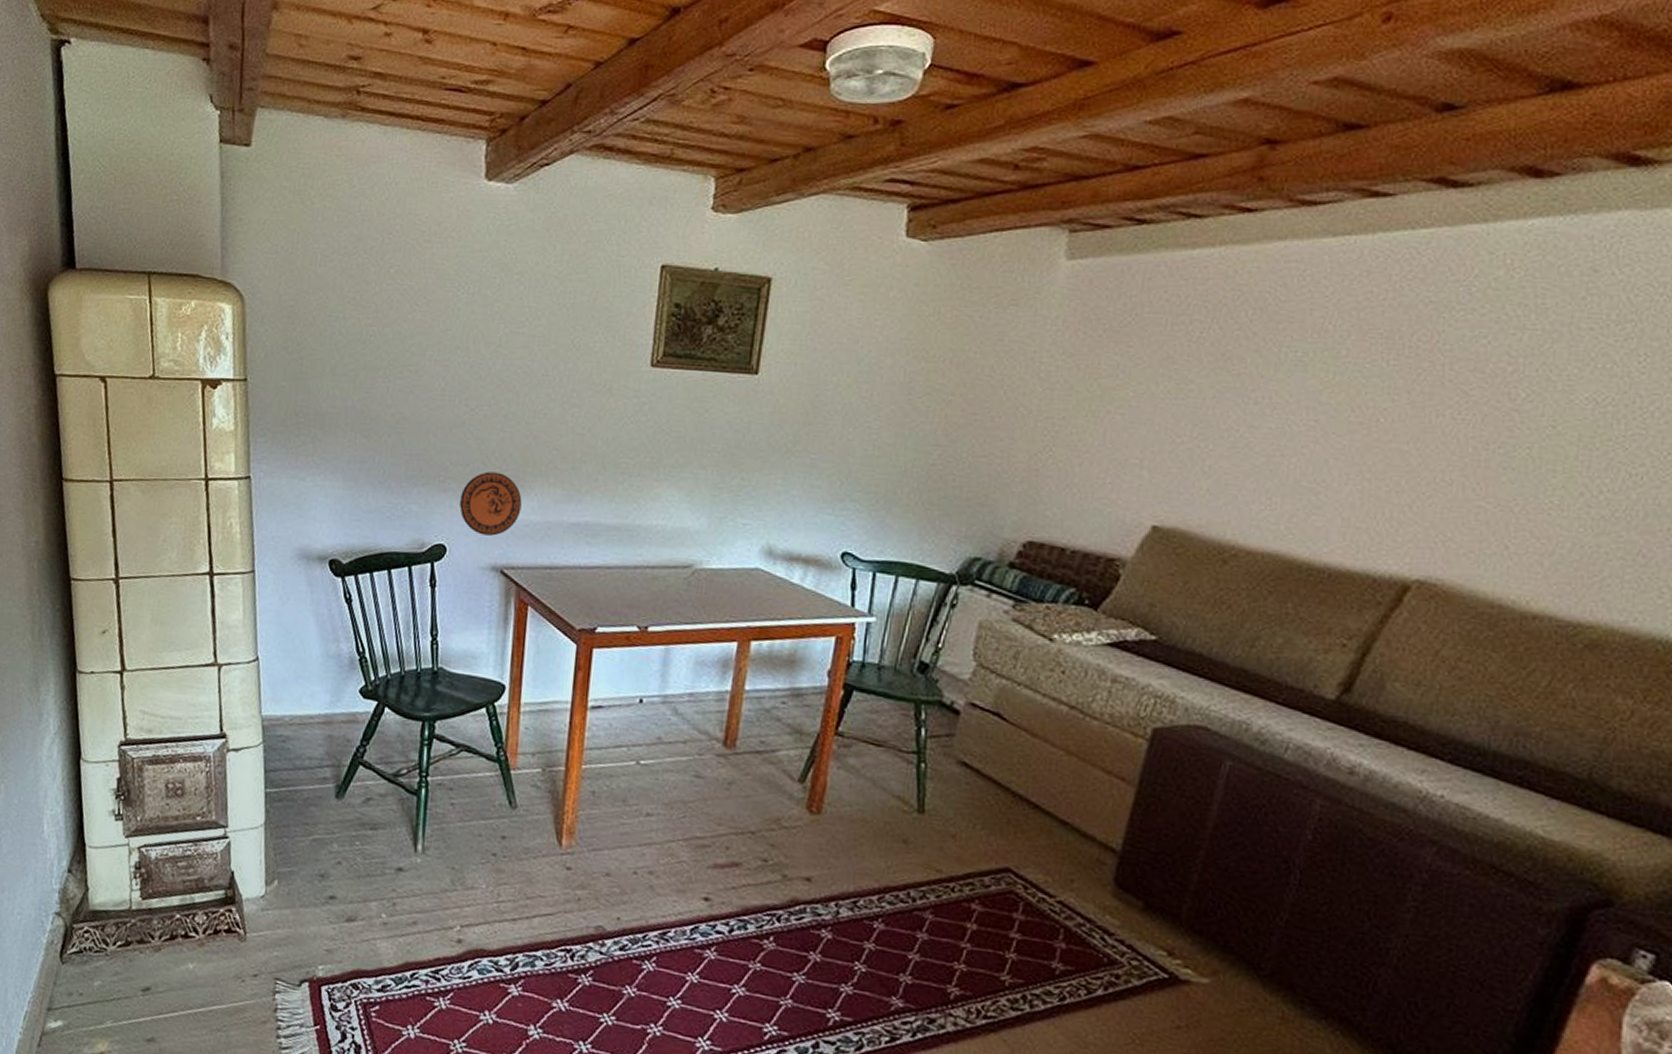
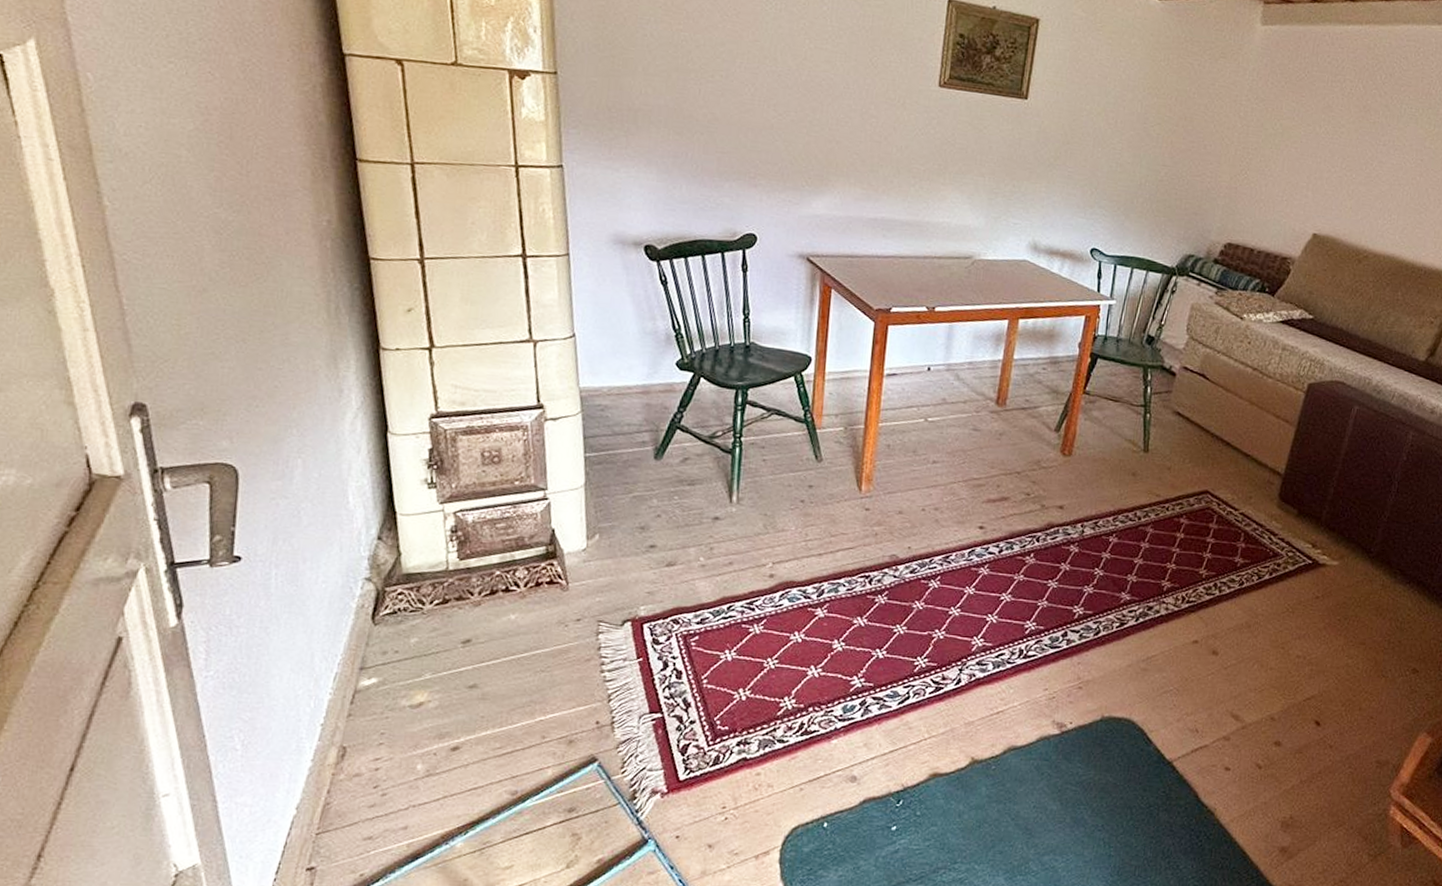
decorative plate: present [460,471,522,536] -> none [769,170,826,228]

